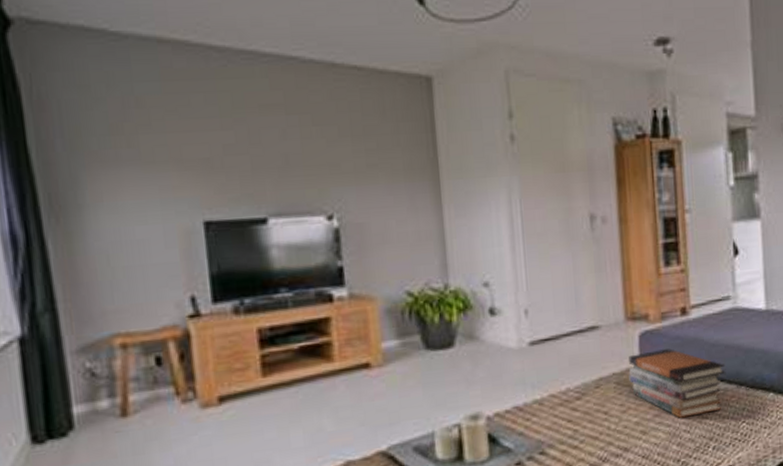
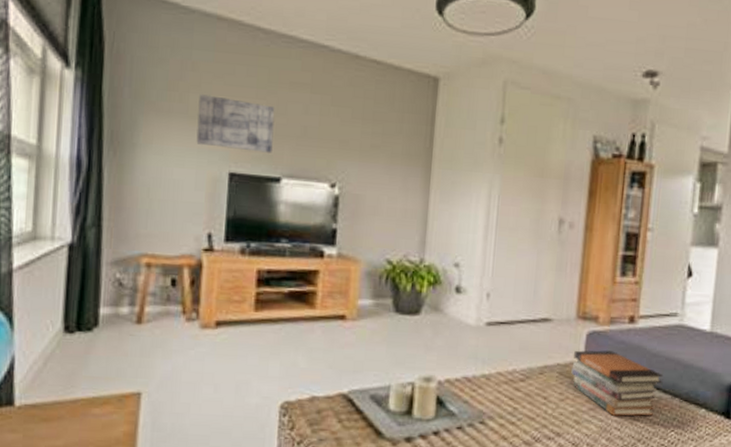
wall art: none [151,133,252,194] -> present [196,94,275,153]

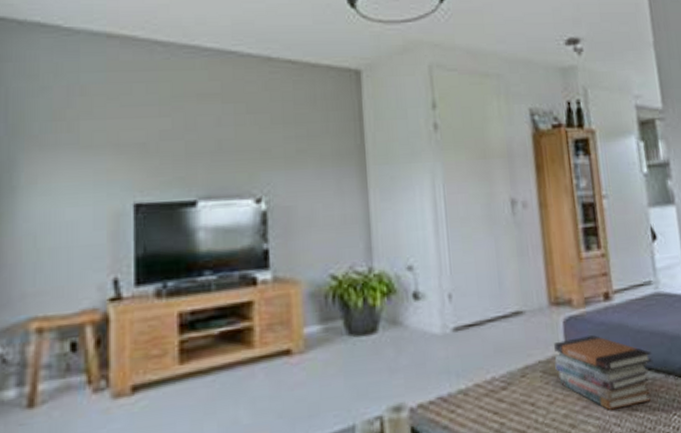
wall art: present [196,94,275,153] -> none [91,120,184,177]

